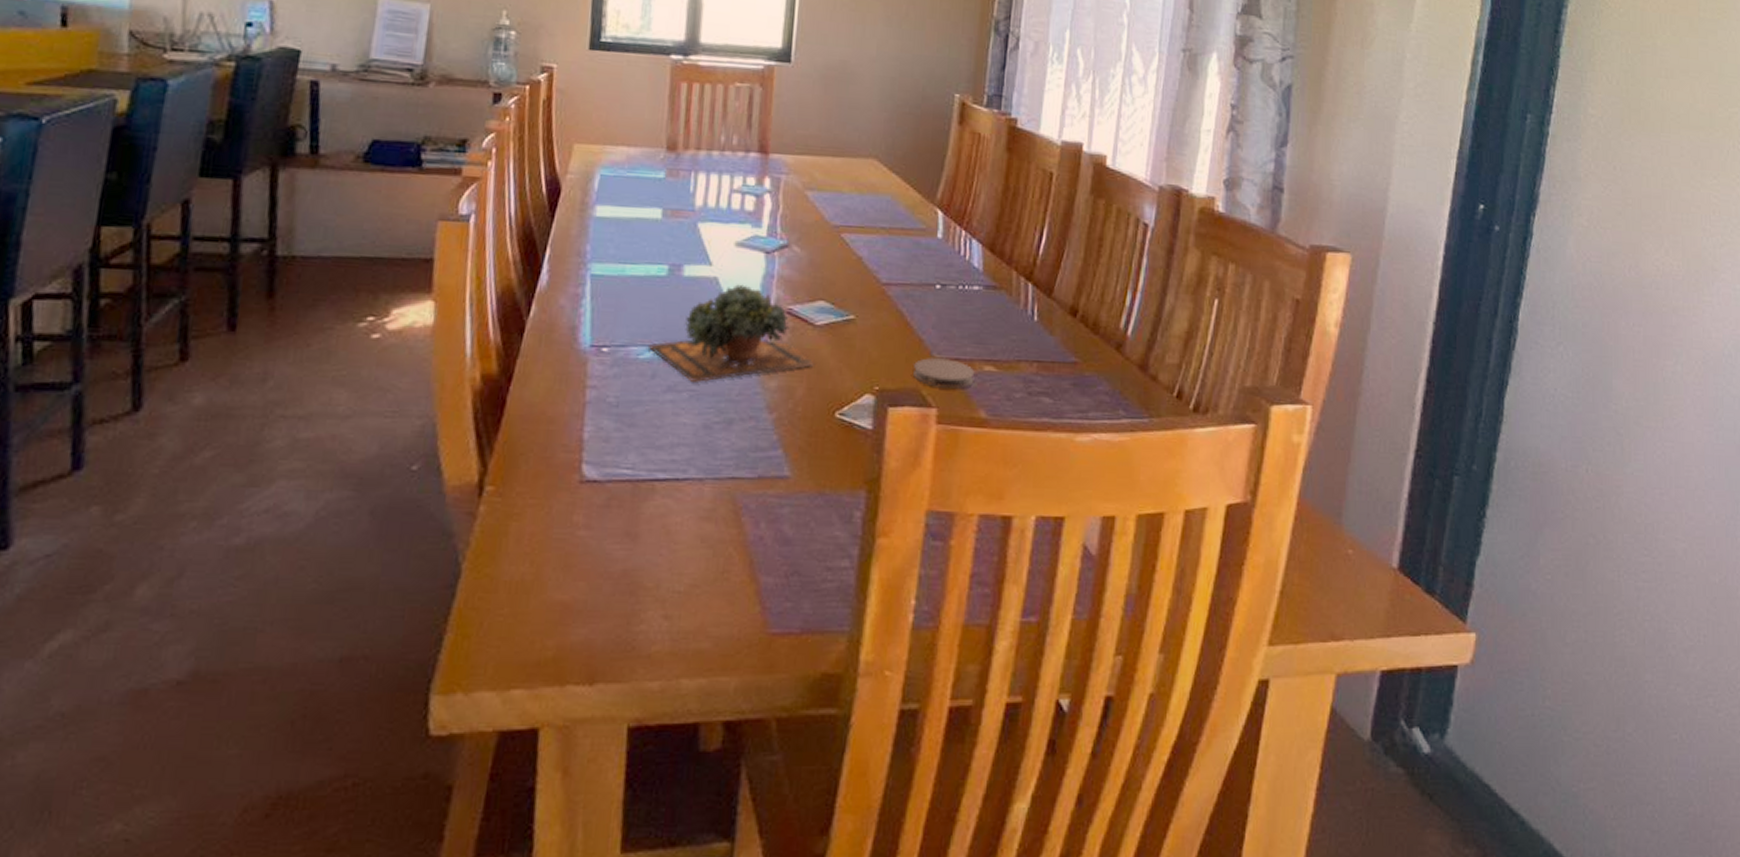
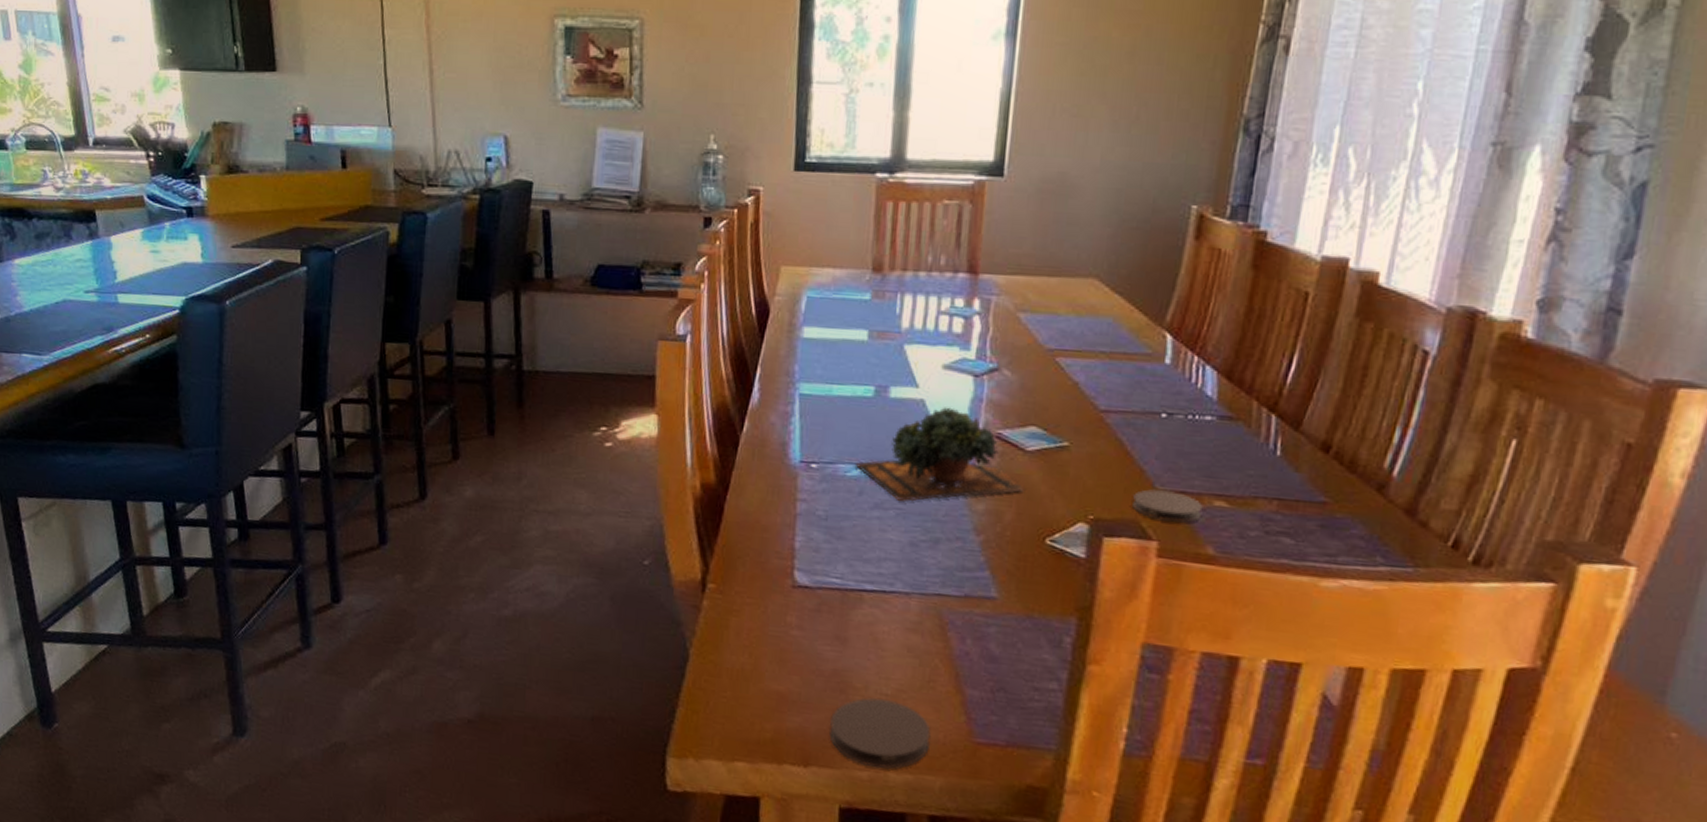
coaster: none [618,596,725,676] -> present [829,697,931,770]

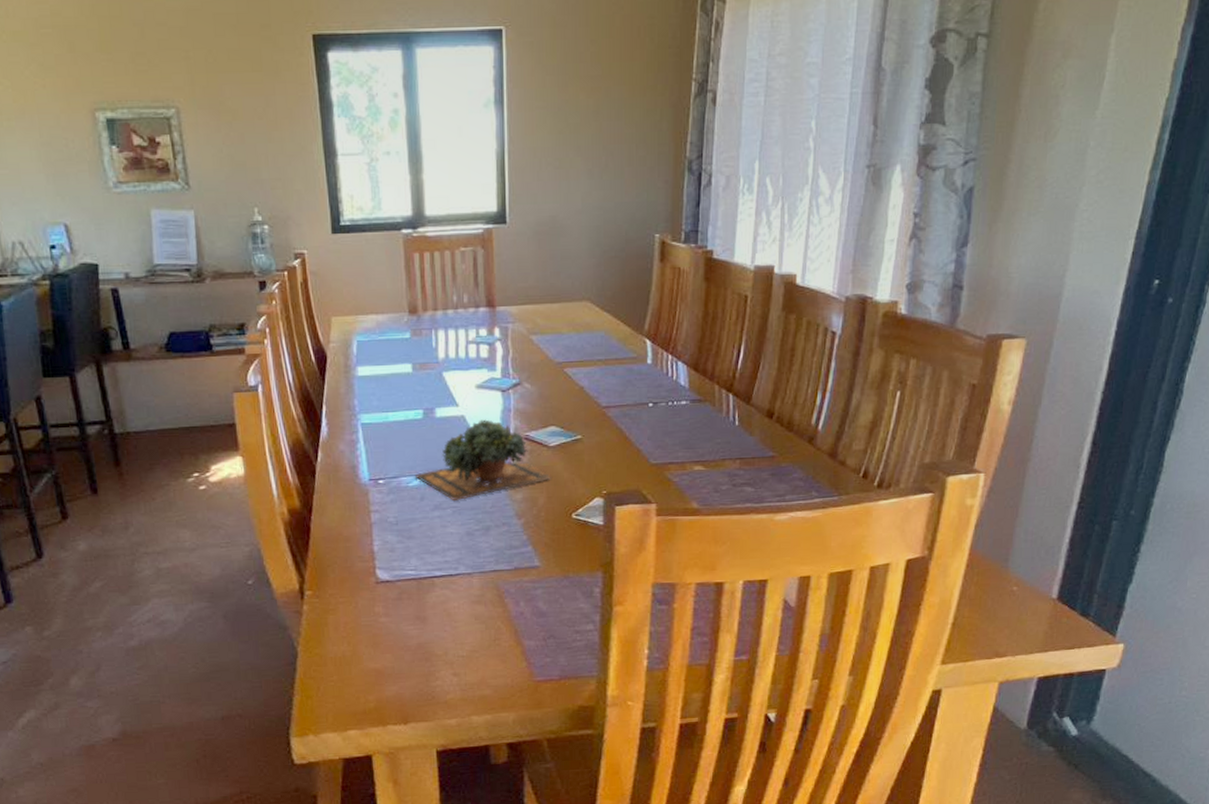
coaster: present [829,697,931,770] -> none [421,659,501,715]
coaster: present [1132,489,1203,523] -> none [634,463,686,487]

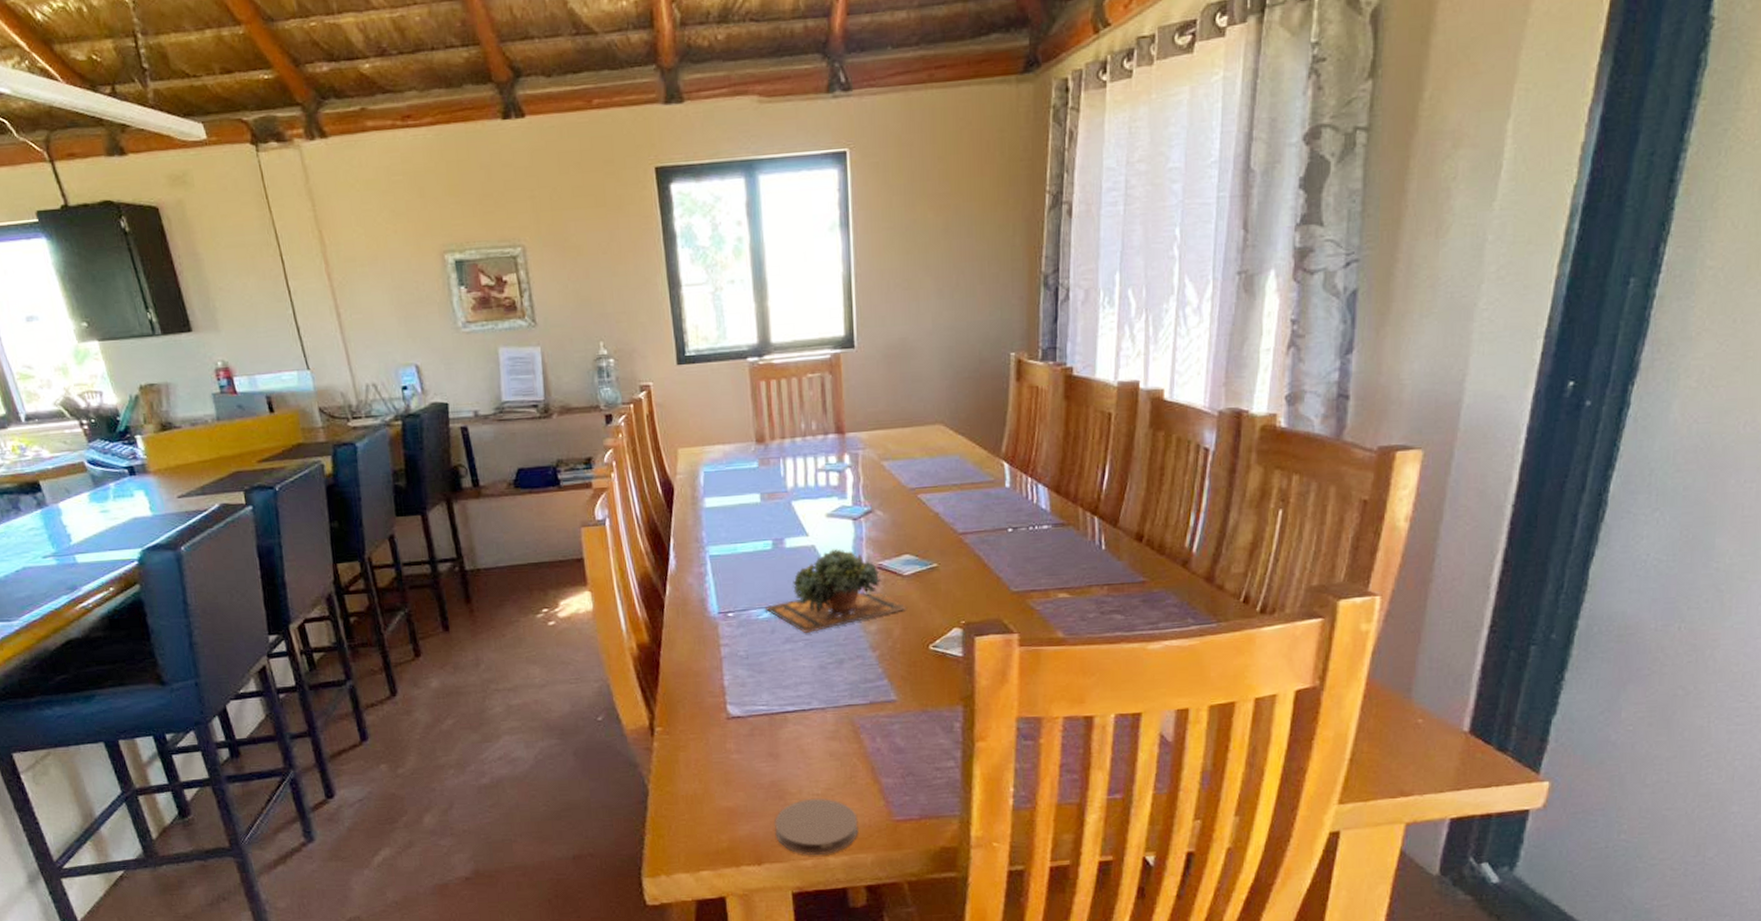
coaster: none [421,659,501,715] -> present [775,797,859,856]

